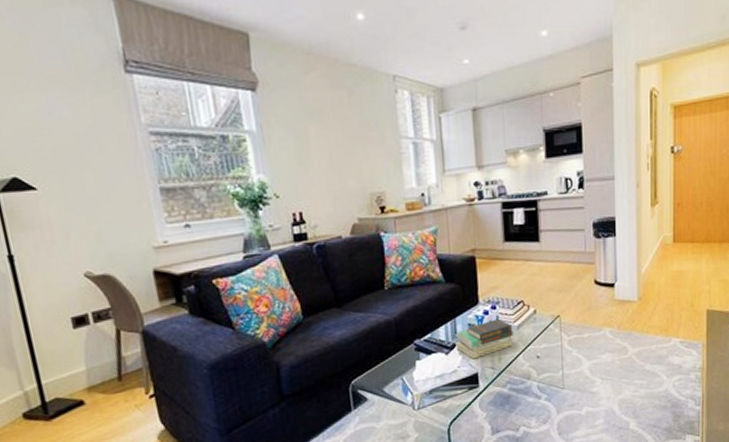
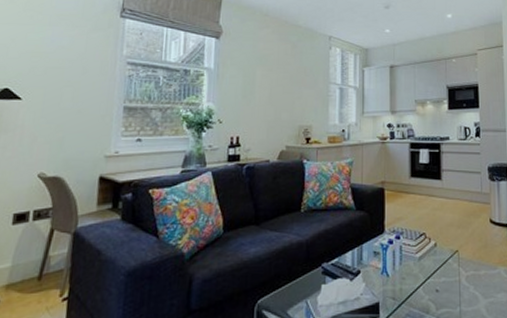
books: present [456,318,513,359] -> none [360,248,415,288]

